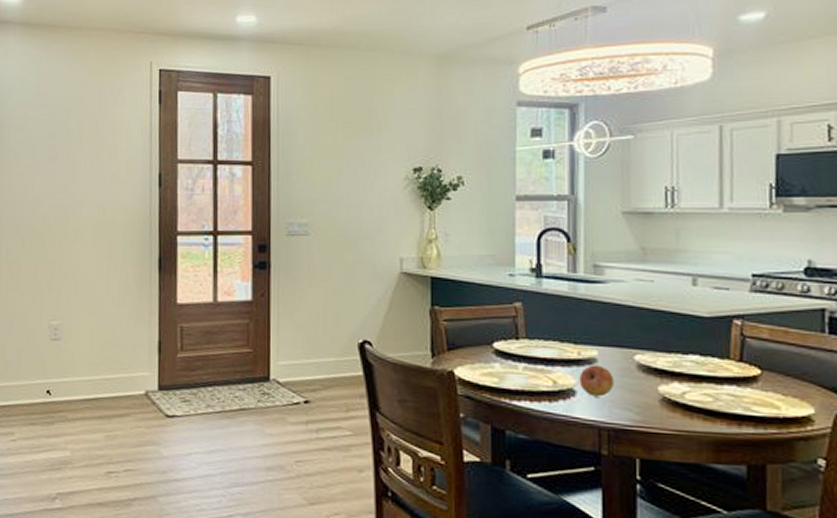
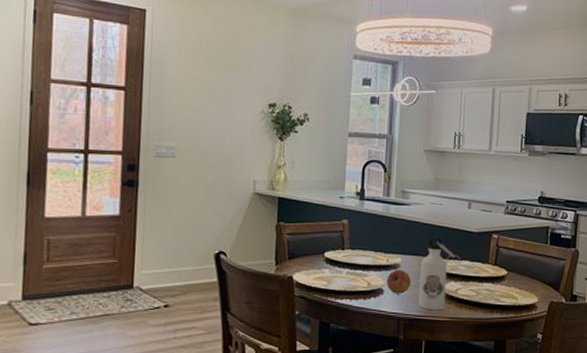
water bottle: none [625,323,687,421] -> present [417,237,461,311]

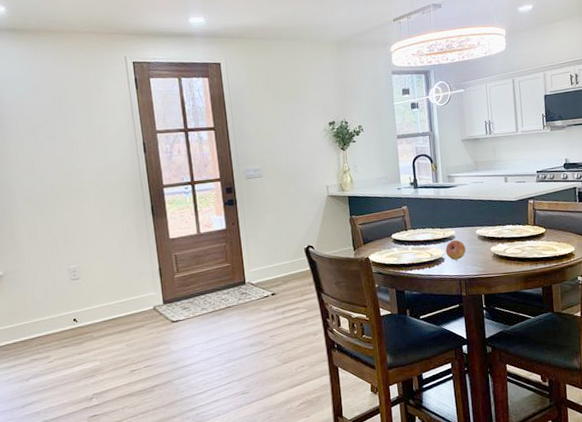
water bottle: present [417,237,461,311] -> none [471,209,505,270]

